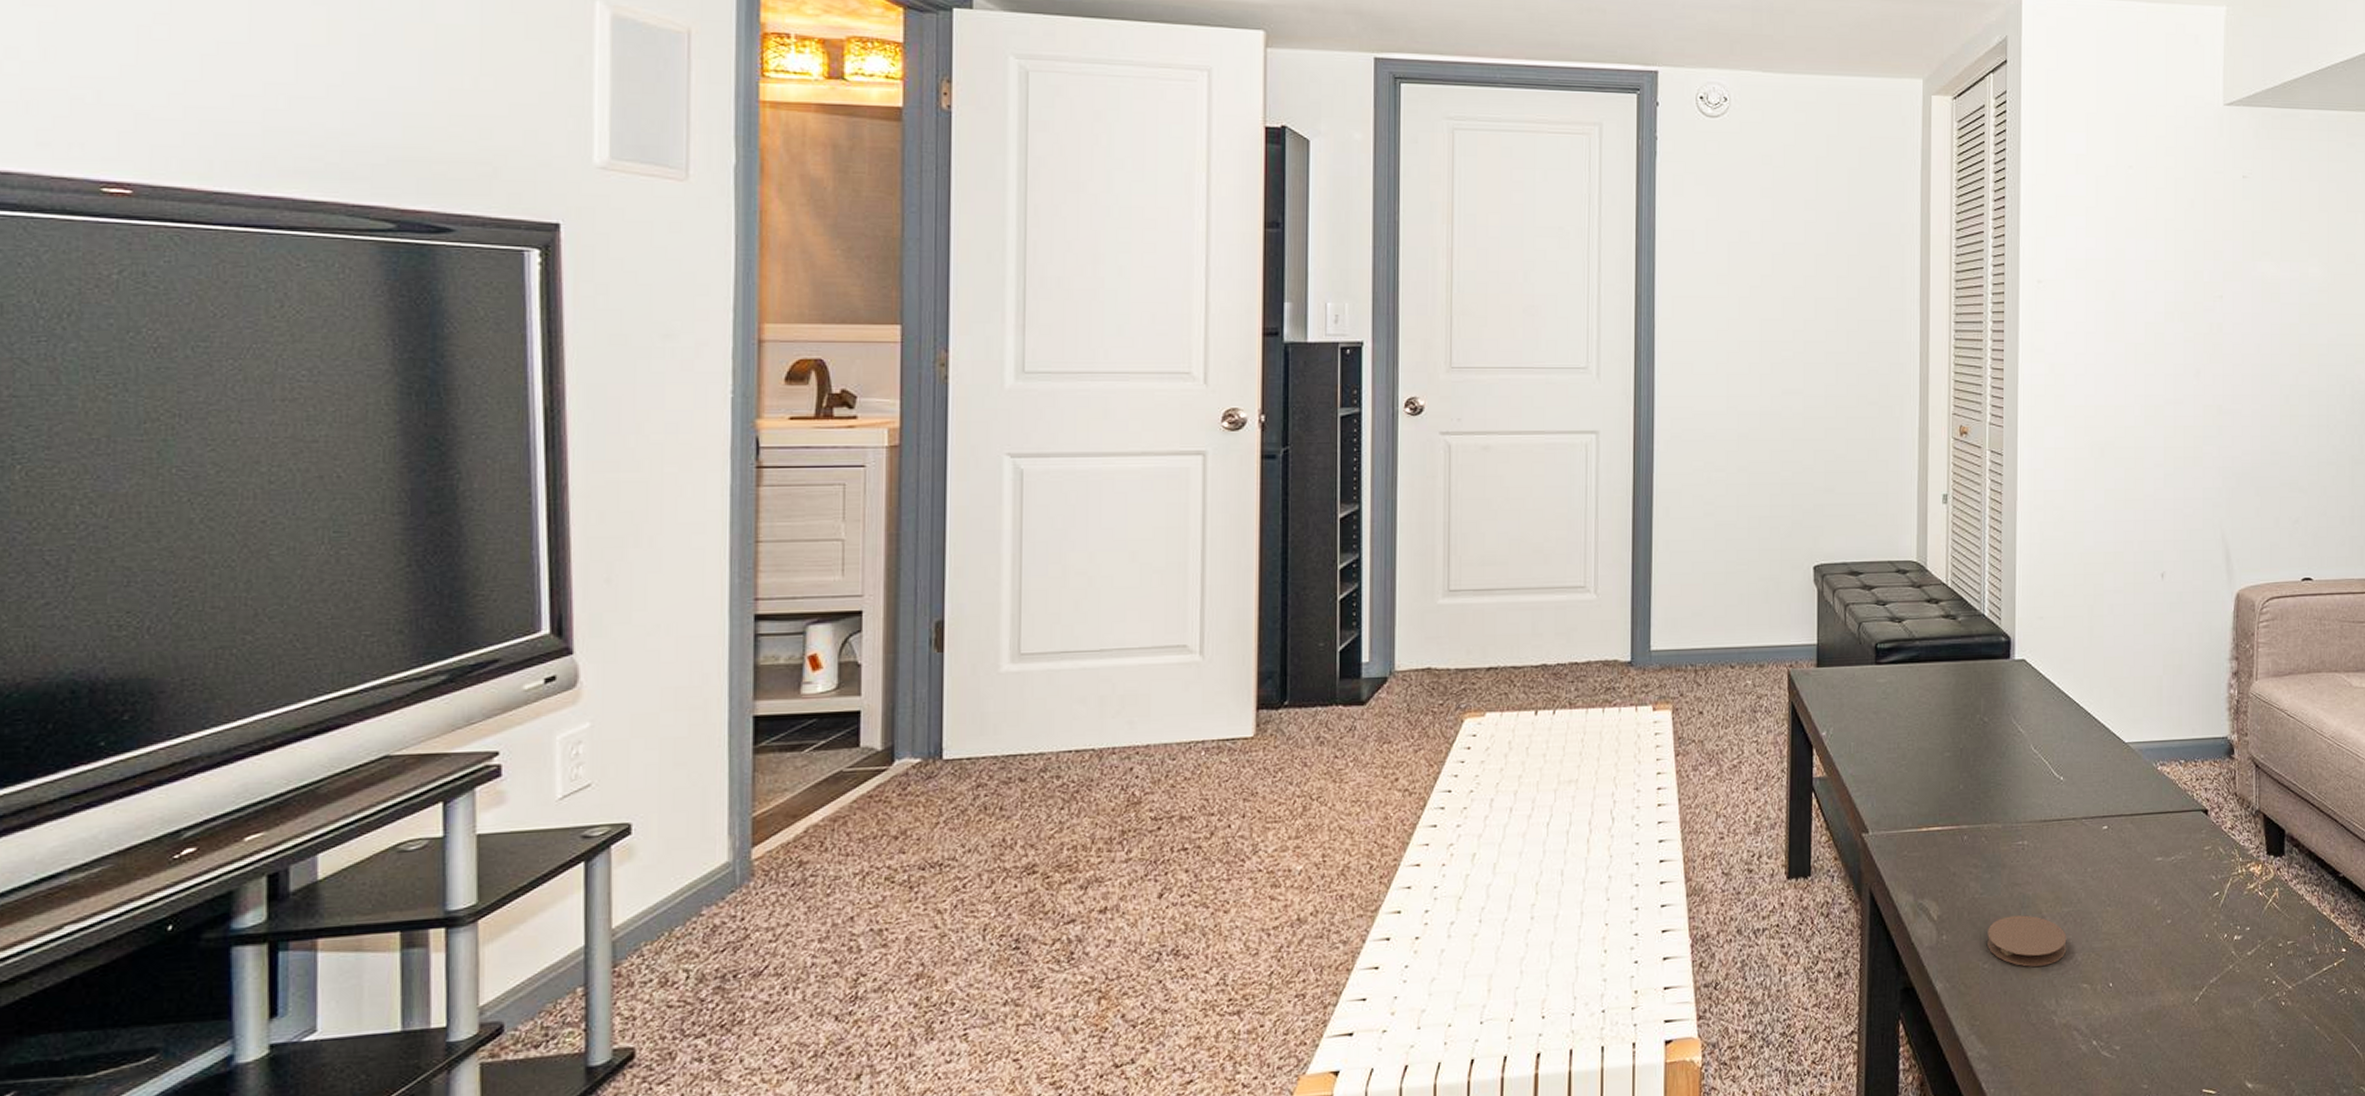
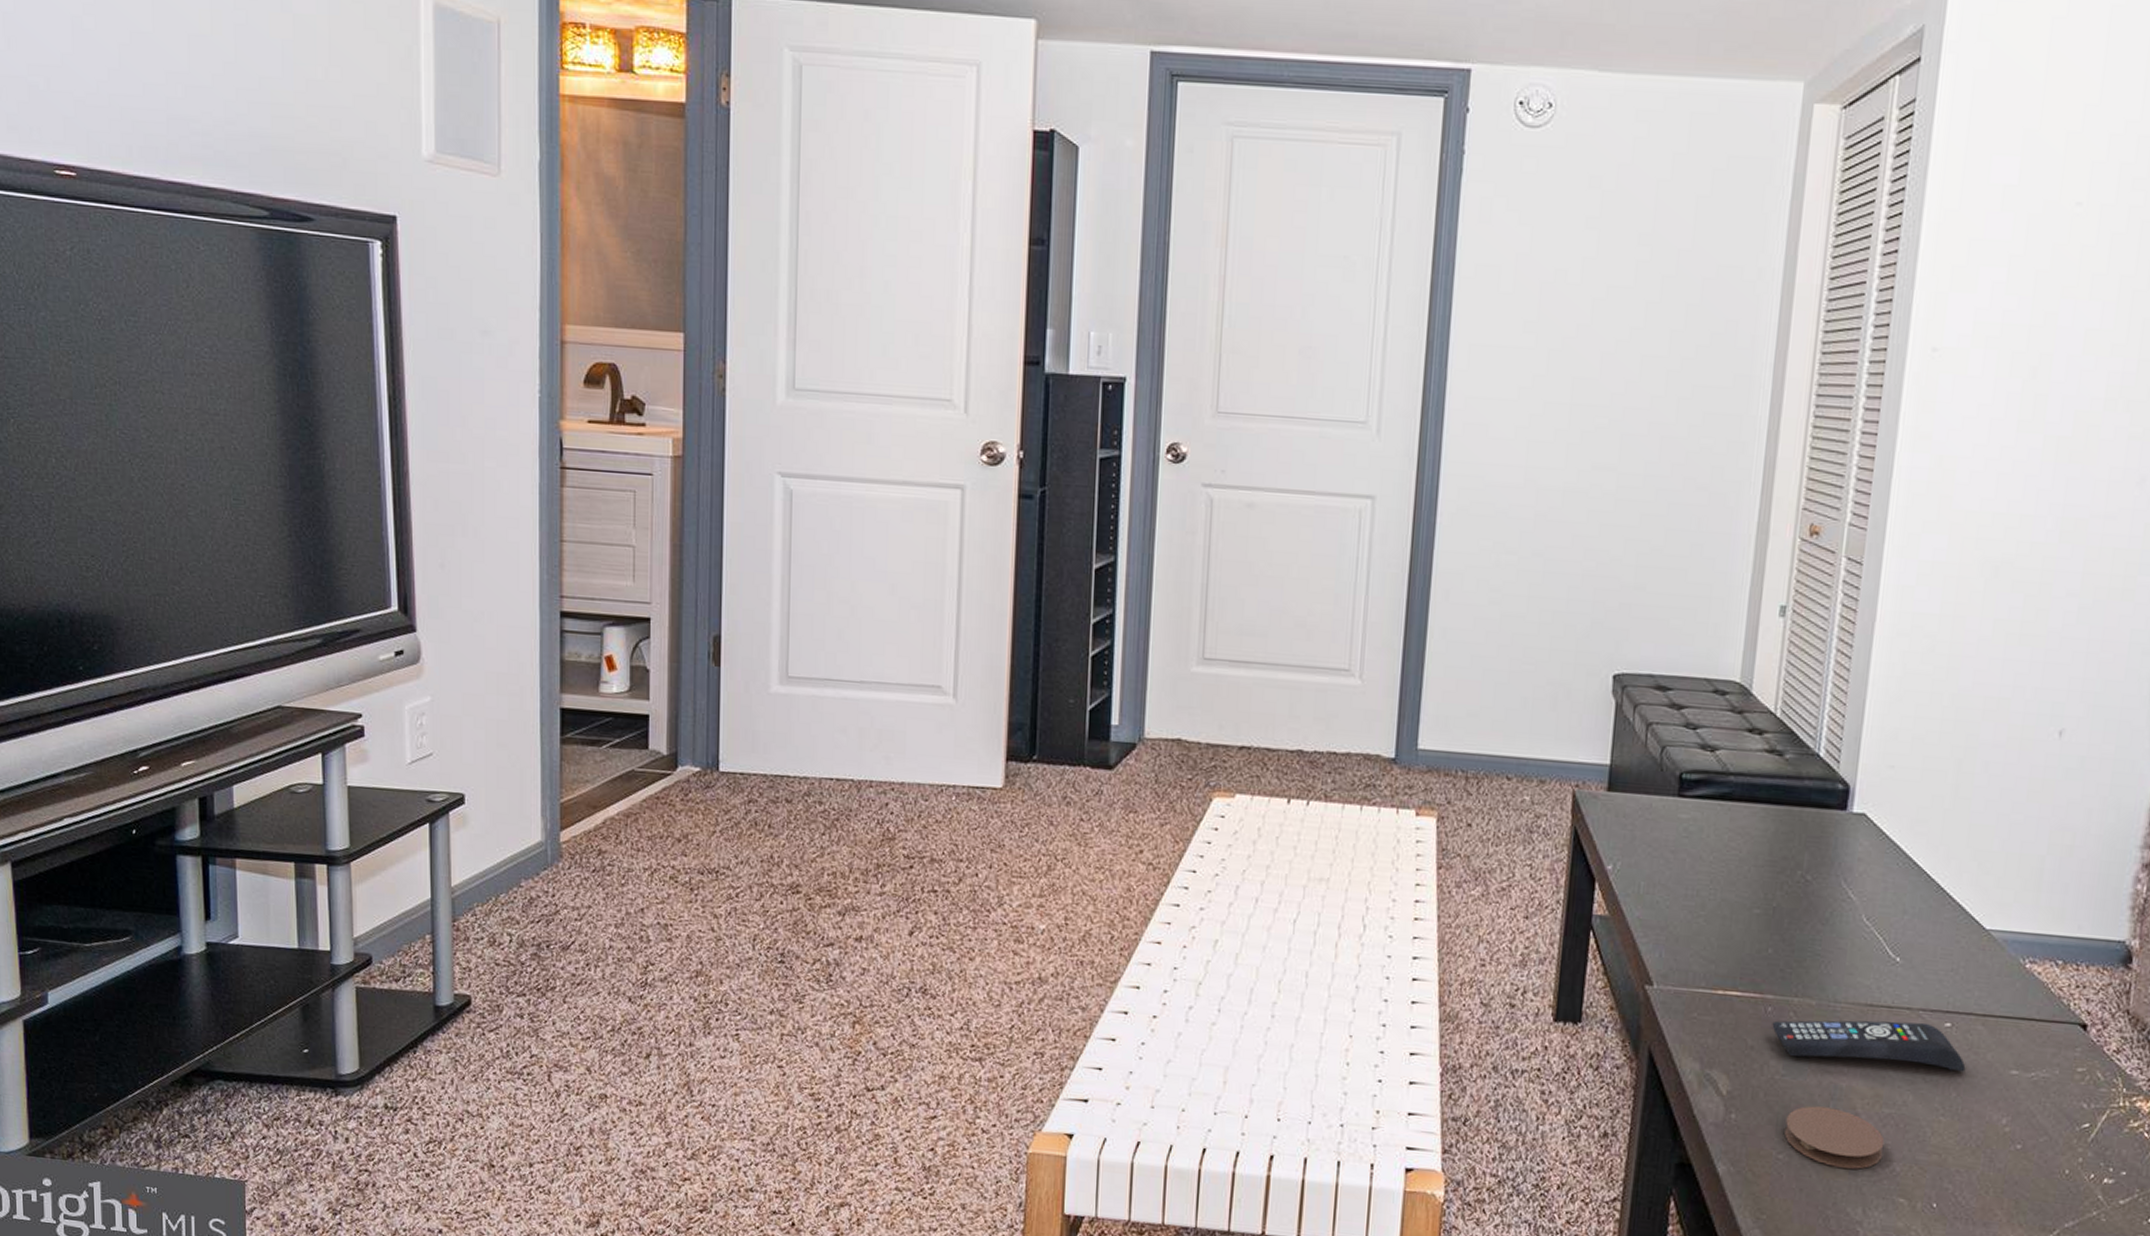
remote control: none [1969,828,2122,876] -> present [1772,1020,1966,1072]

